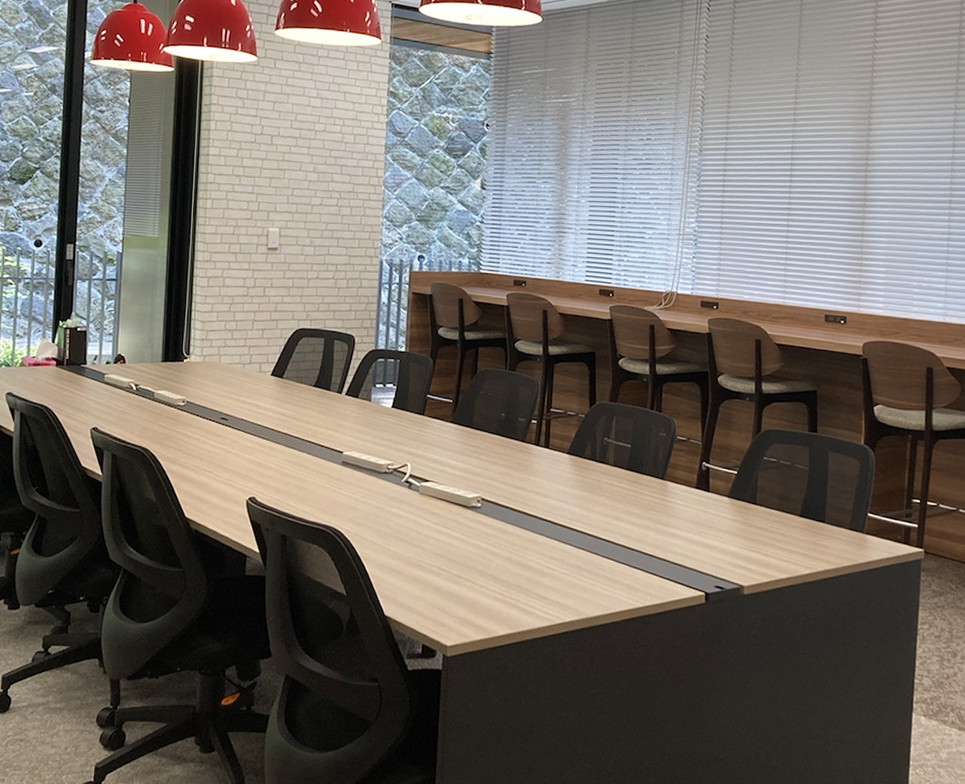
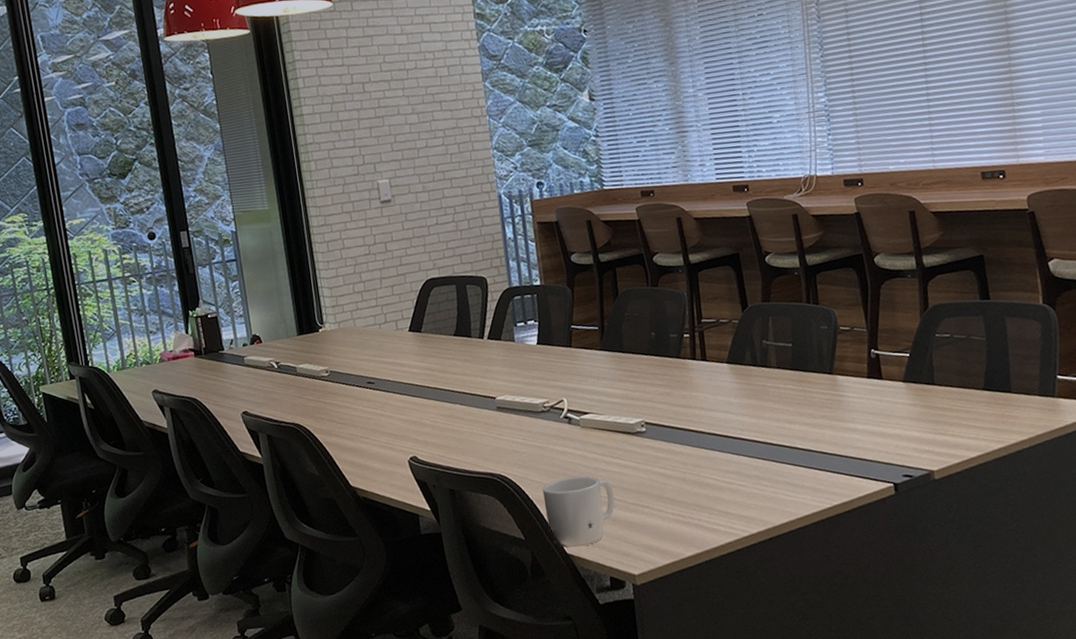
mug: none [371,540,440,611] -> present [542,476,615,548]

